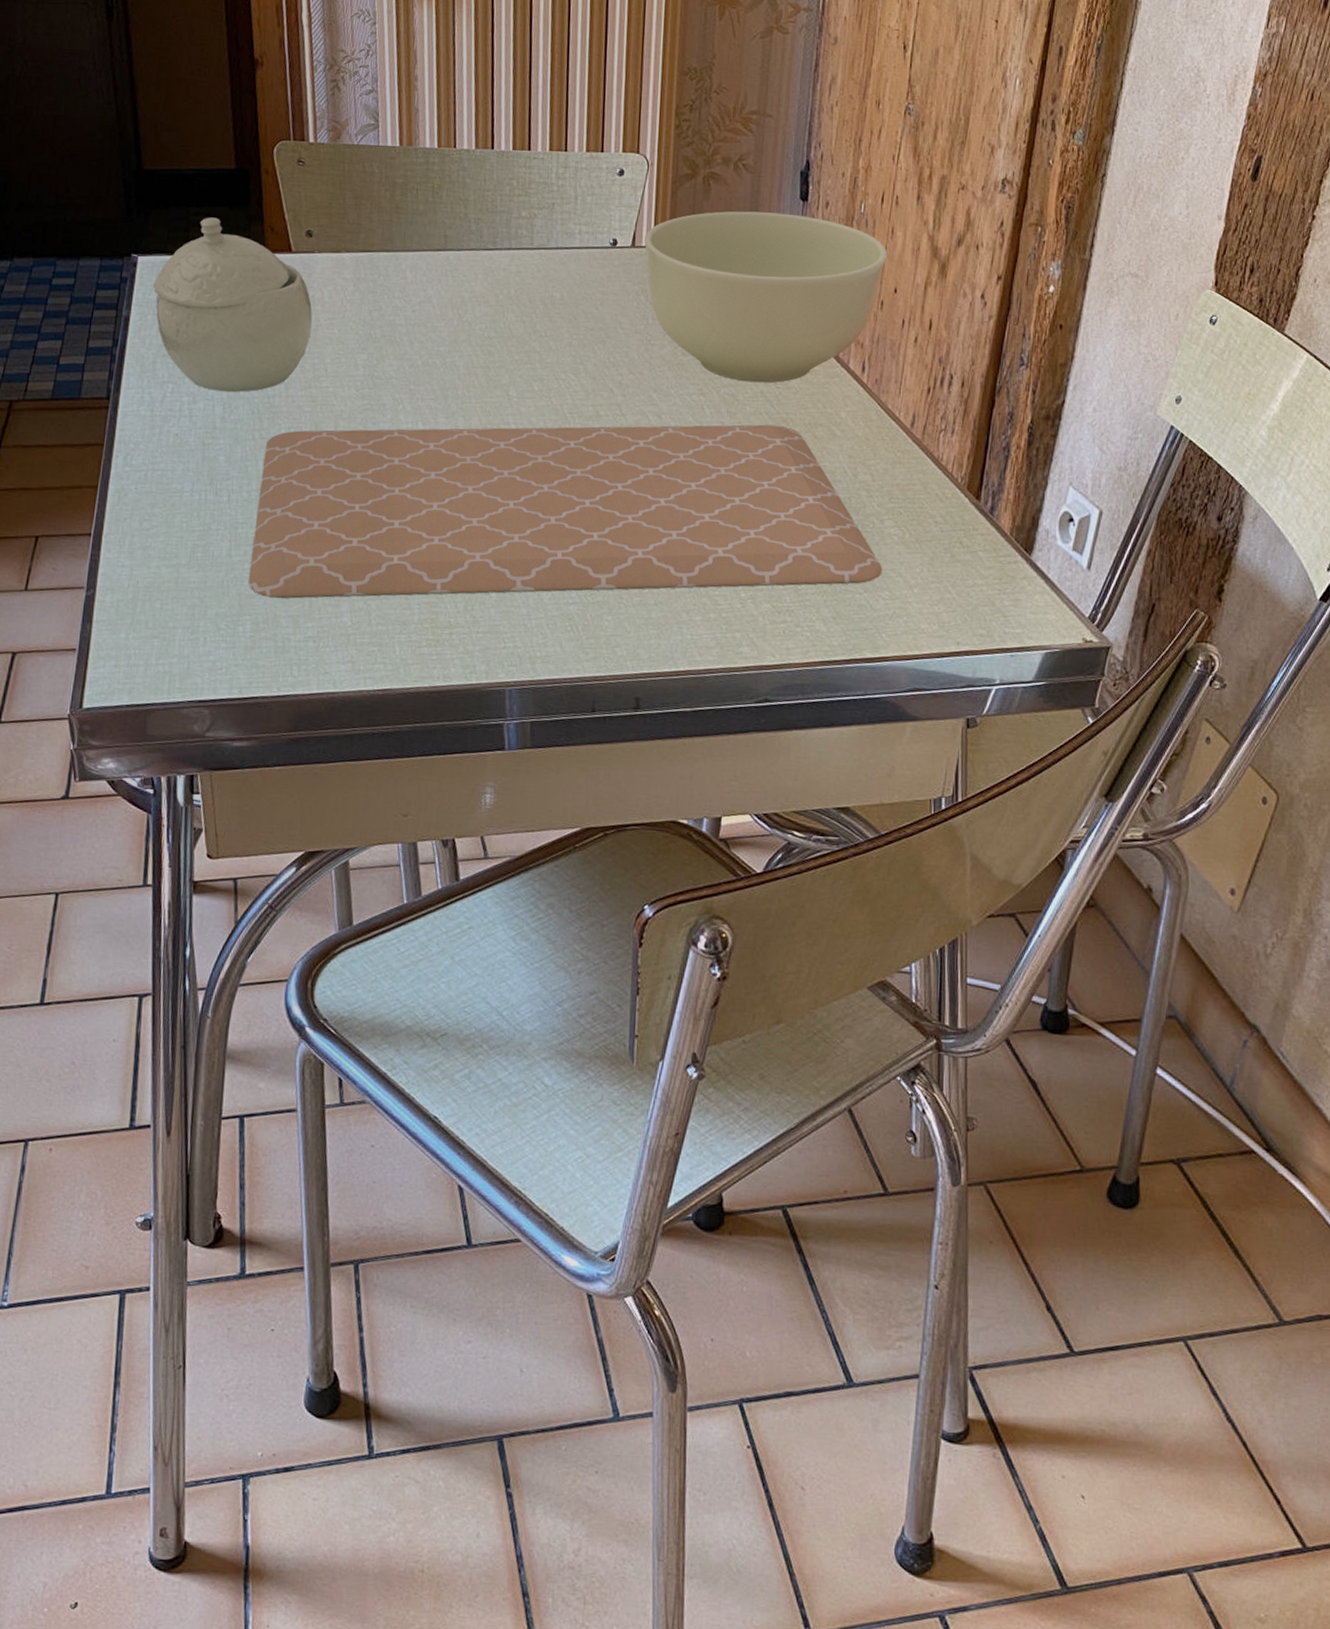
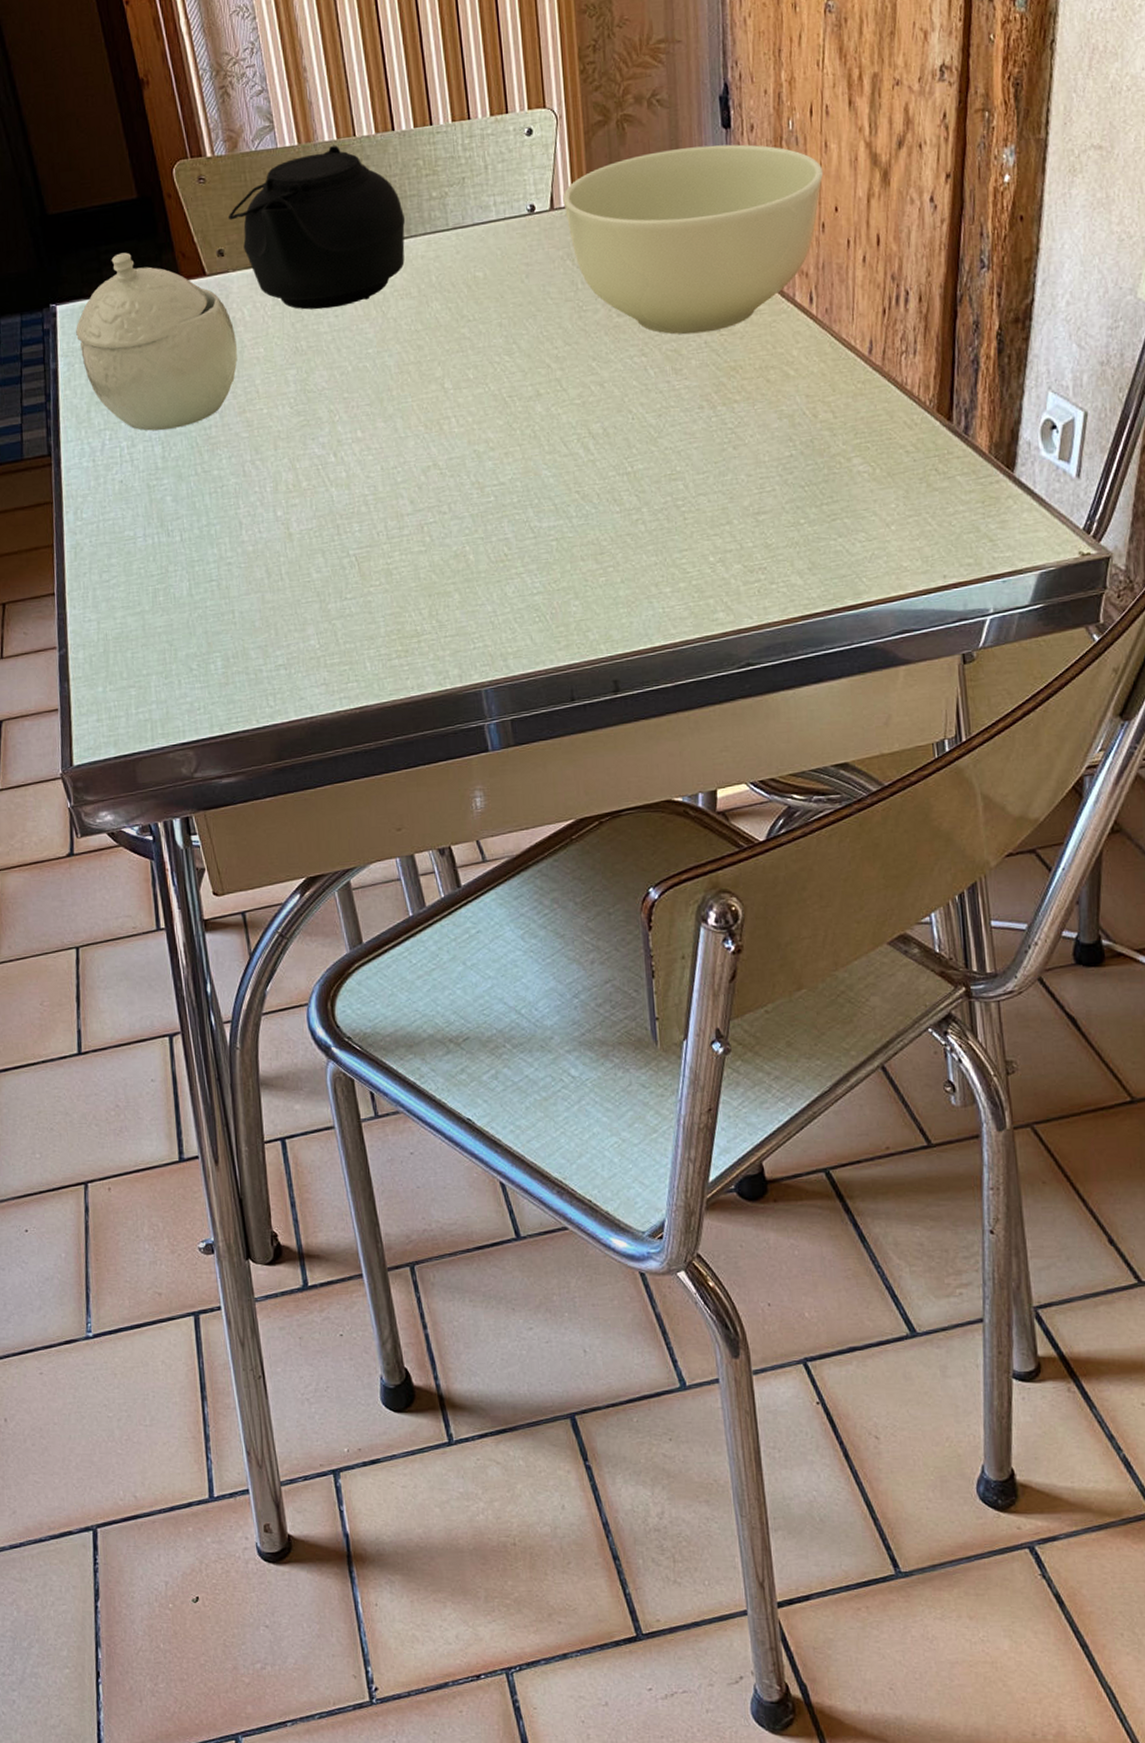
placemat: present [248,424,883,599] -> none [209,374,856,631]
teapot: none [321,153,493,303] -> present [227,145,406,310]

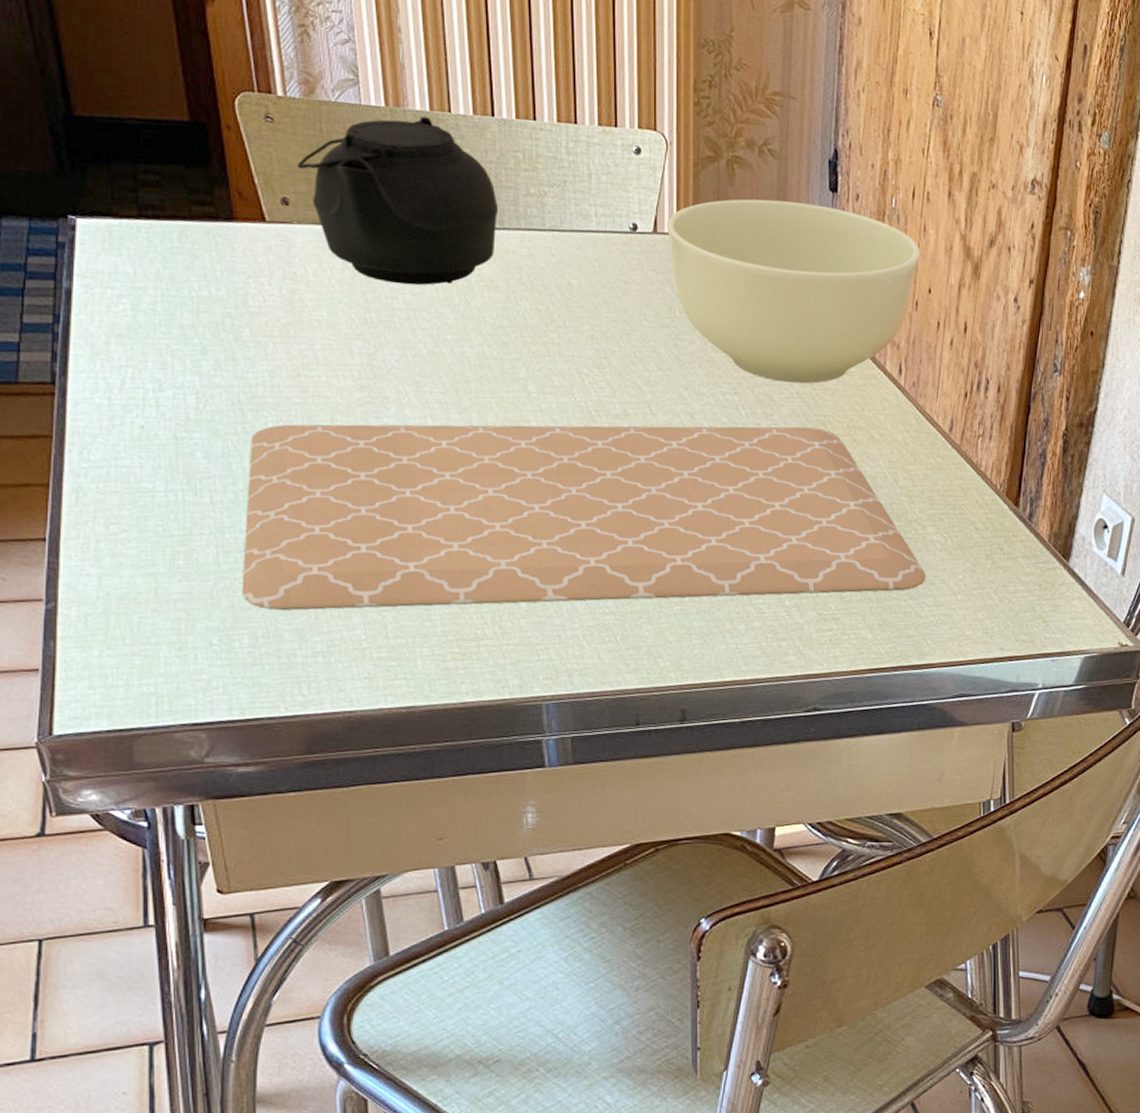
sugar bowl: present [76,252,237,431] -> none [99,176,295,380]
placemat: none [209,374,856,631] -> present [241,424,926,610]

